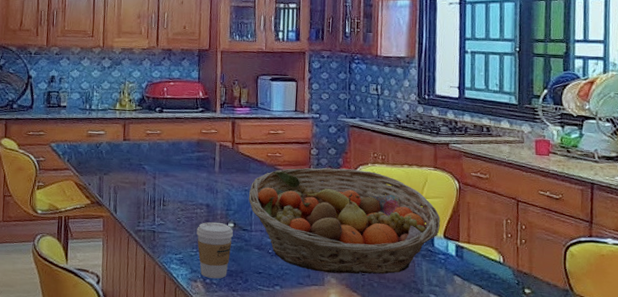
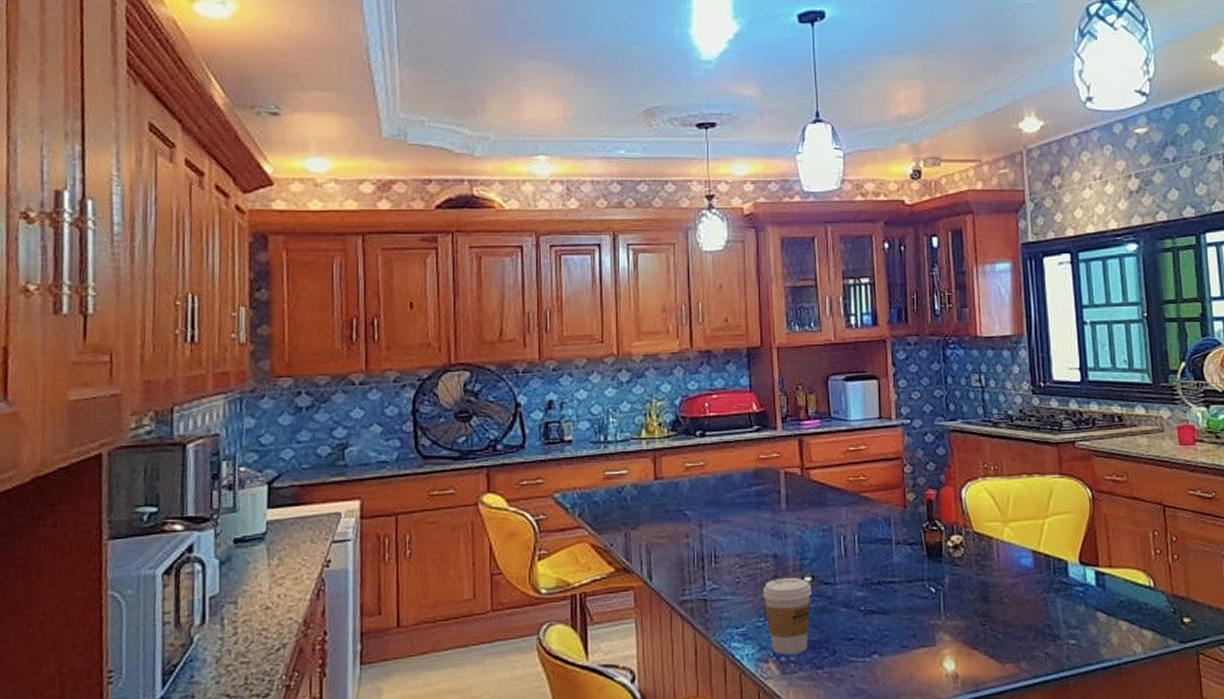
fruit basket: present [249,167,440,274] -> none [829,487,1074,628]

